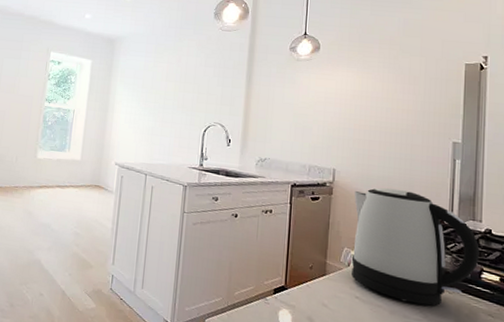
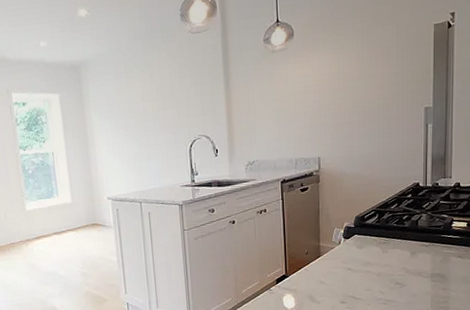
kettle: present [351,188,480,306] -> none [339,163,450,263]

